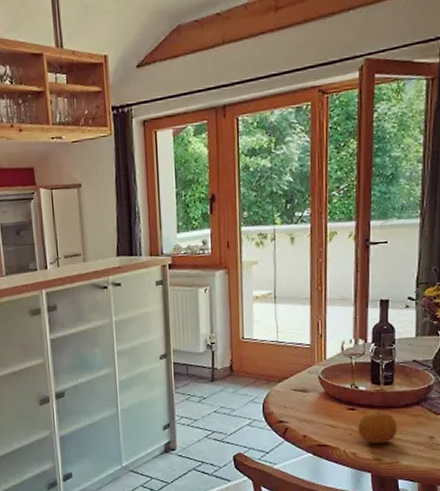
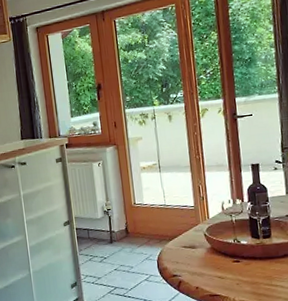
fruit: present [357,411,397,443] -> none [243,262,280,291]

